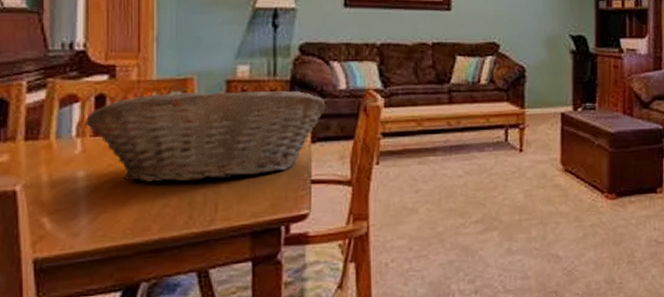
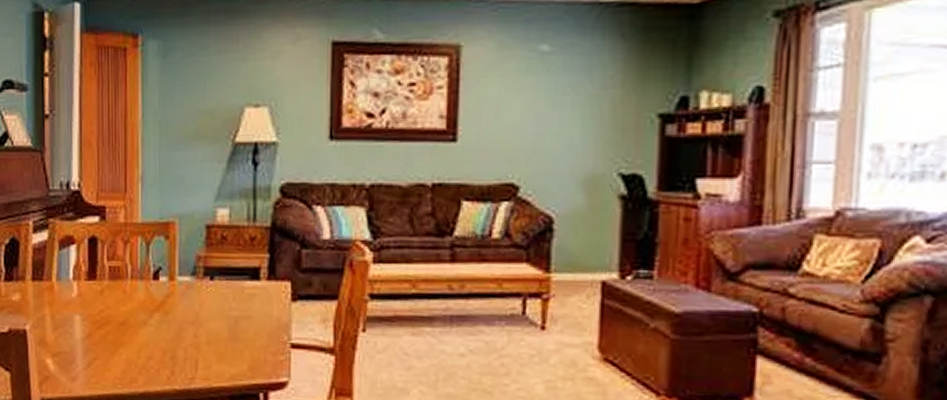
fruit basket: present [85,90,326,183] -> none [80,236,308,335]

